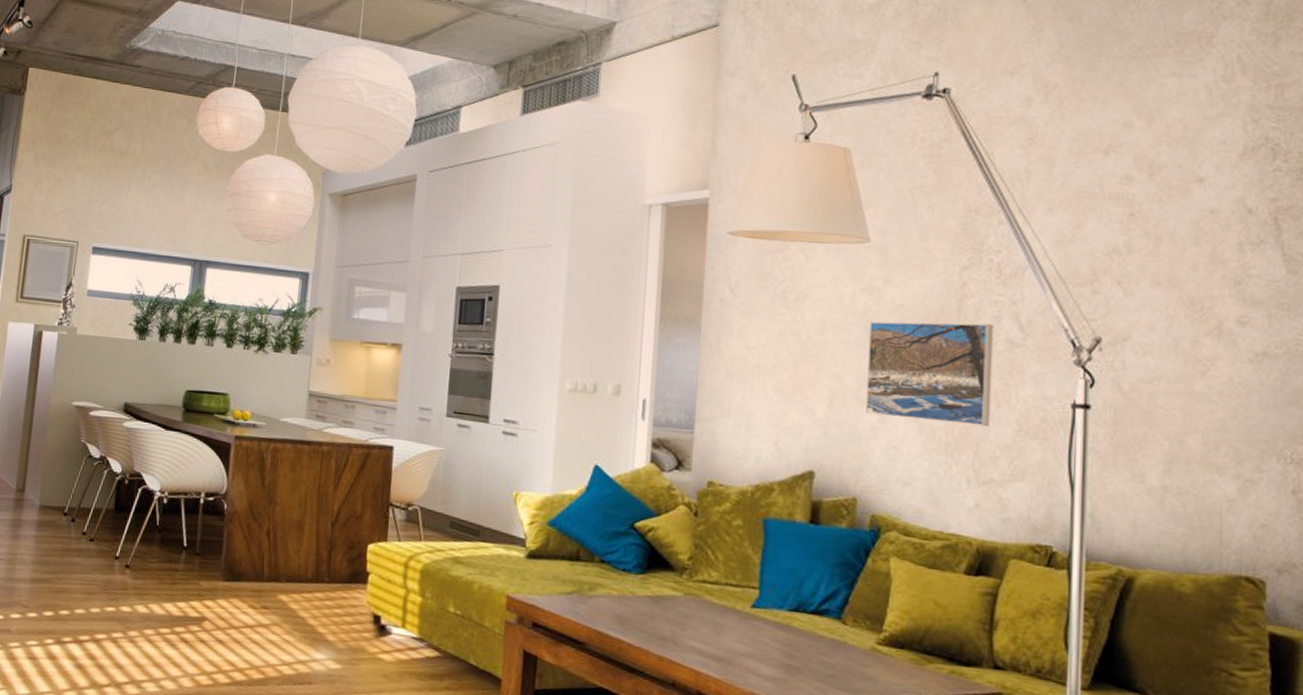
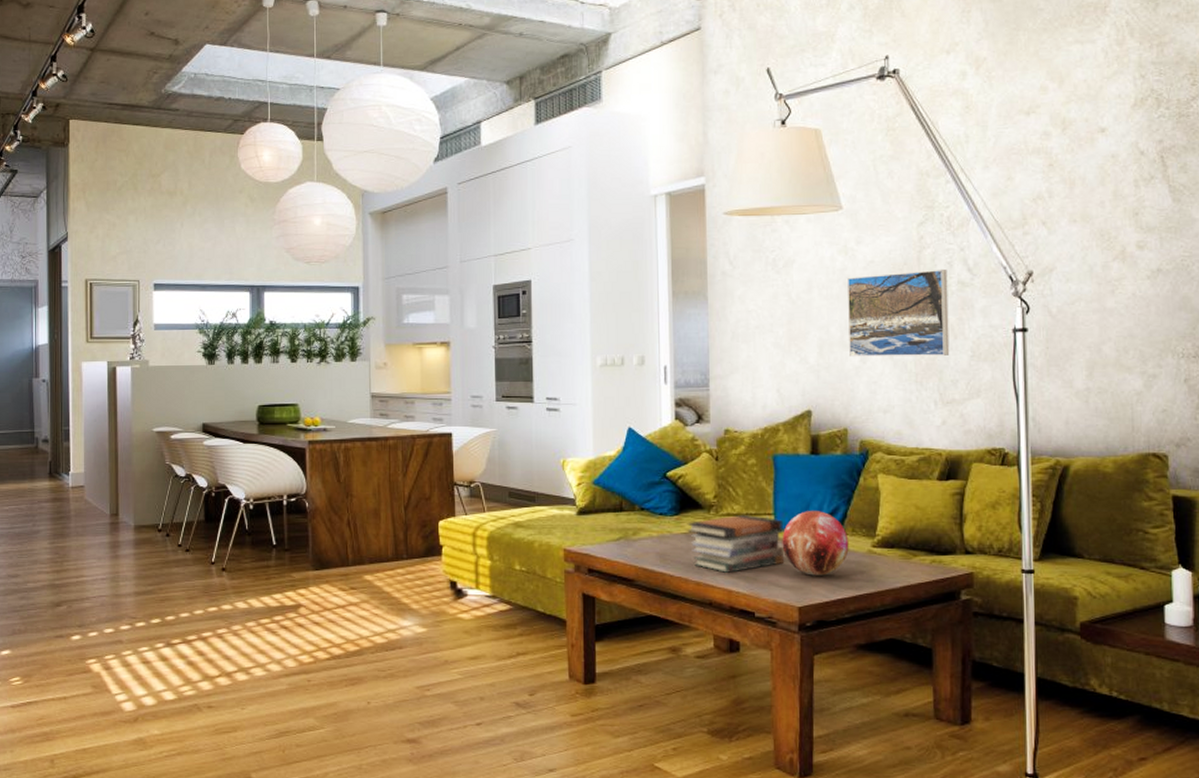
book stack: none [653,583,770,652] -> present [687,514,785,574]
decorative orb: none [766,589,848,671] -> present [782,511,849,576]

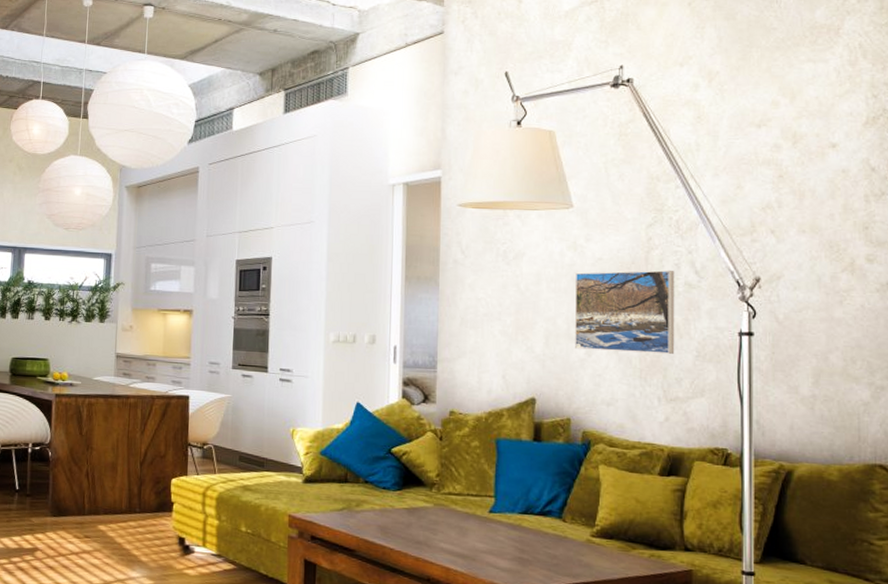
book stack: present [687,514,785,574] -> none [409,494,504,552]
decorative orb: present [782,511,849,576] -> none [501,496,568,561]

